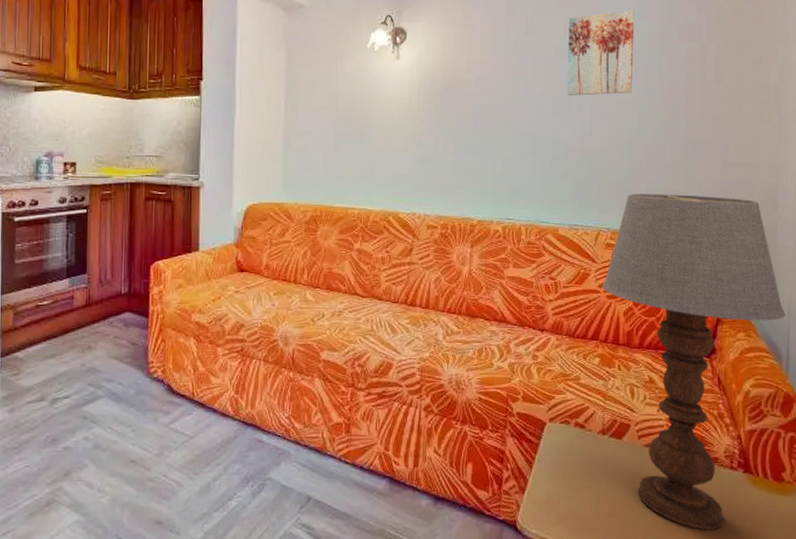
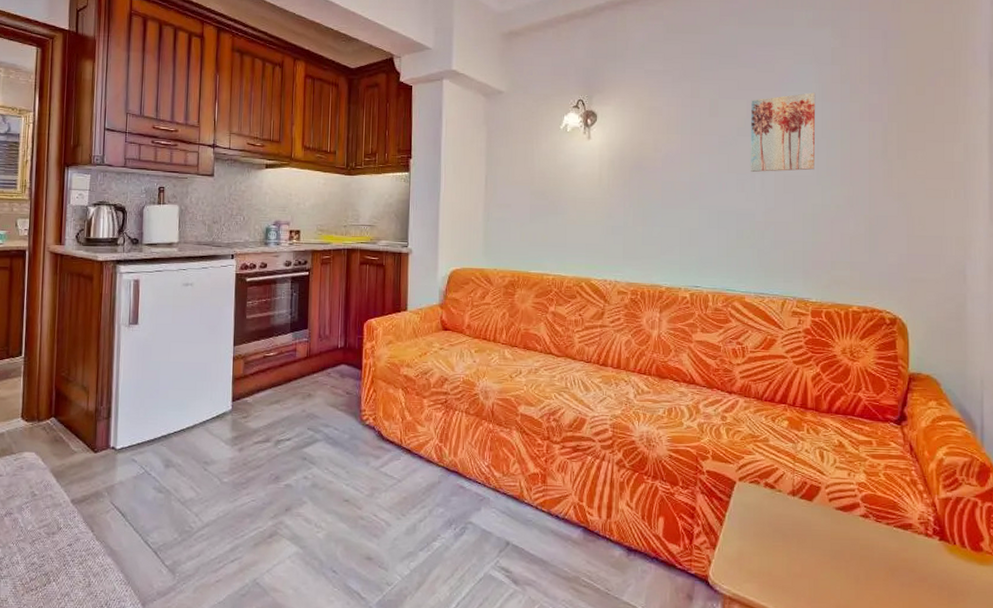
table lamp: present [602,193,786,530] -> none [789,264,979,596]

